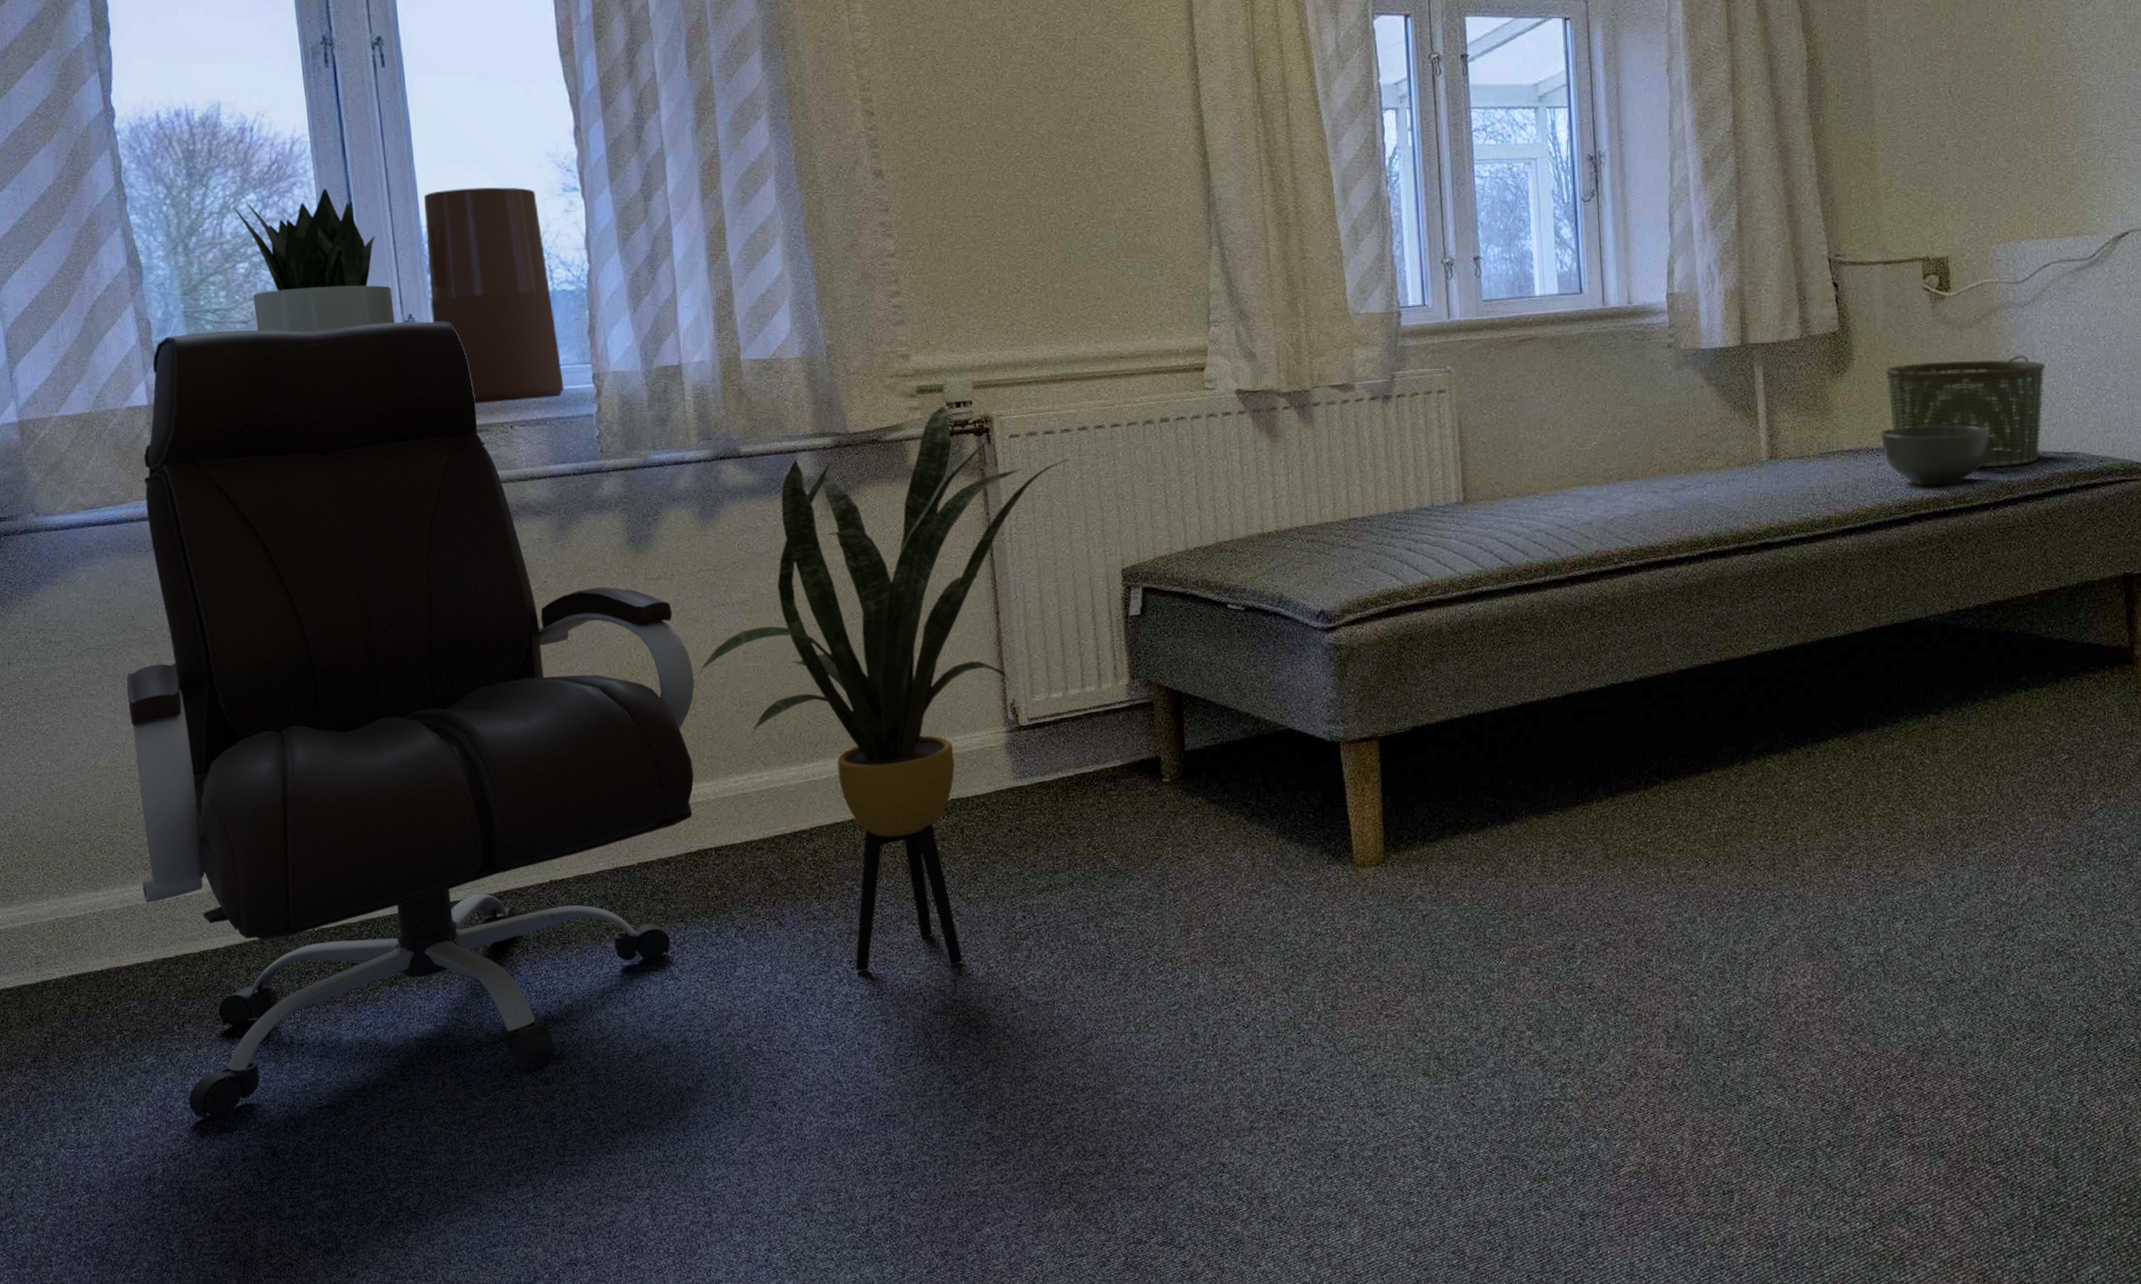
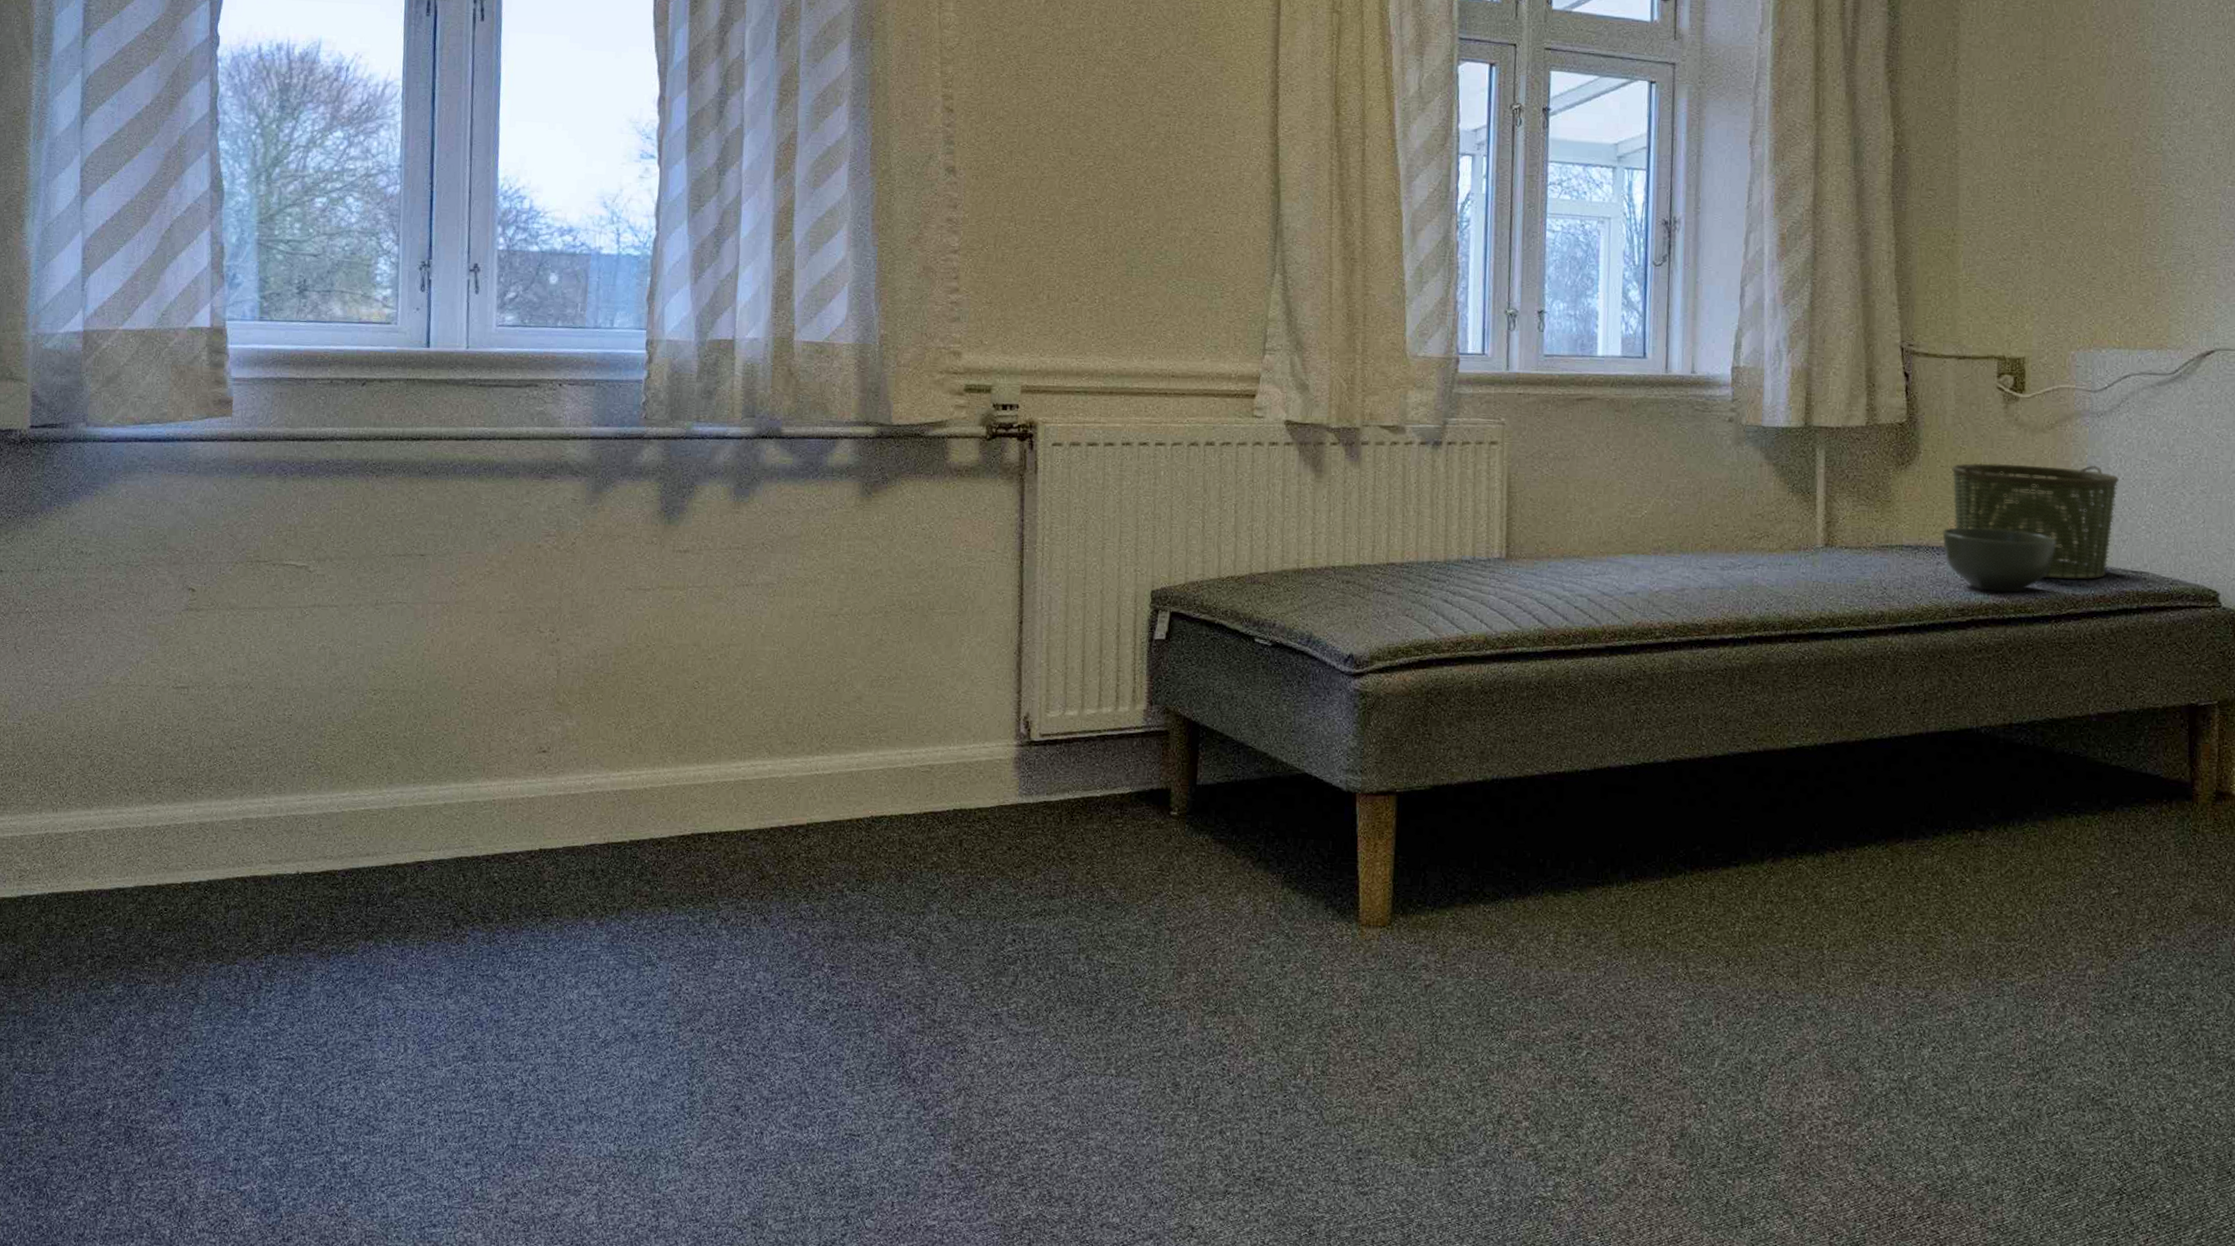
office chair: present [126,321,695,1120] -> none [135,261,710,1059]
planter: present [233,188,396,332] -> none [319,132,462,271]
vase: present [424,187,564,405] -> none [497,145,617,360]
house plant: present [698,406,1070,971] -> none [713,407,1111,983]

